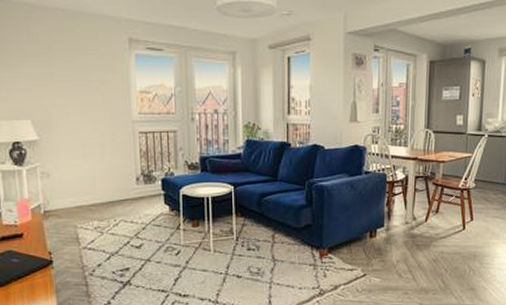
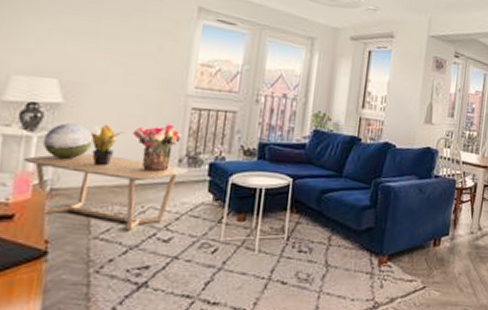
coffee table: none [20,180,146,241] -> present [23,153,189,231]
decorative sphere: none [30,157,67,187] -> present [42,123,93,160]
potted plant: none [64,154,89,189] -> present [91,124,124,166]
bouquet: none [96,148,136,190] -> present [132,123,183,172]

